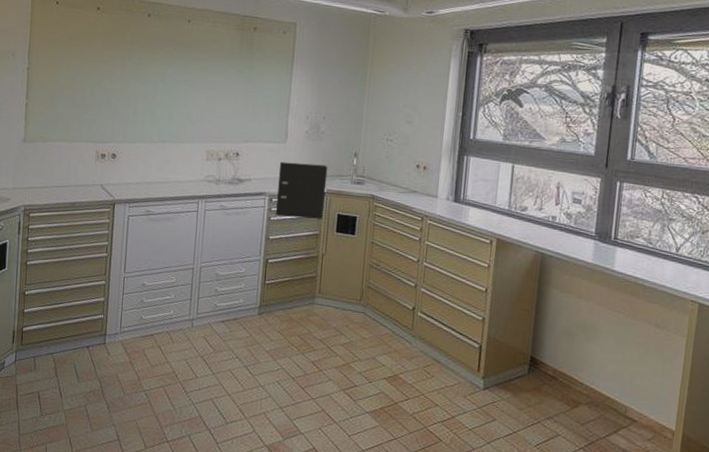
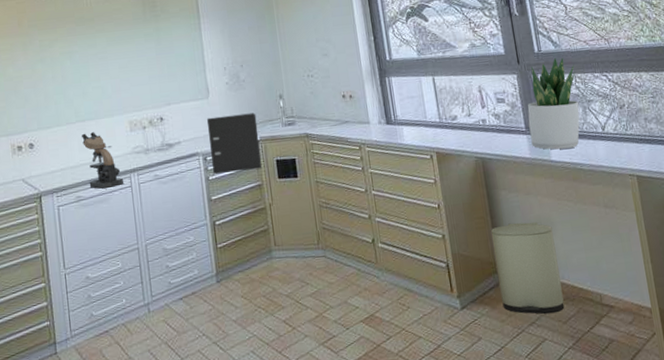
microscope: none [159,153,191,209] -> present [82,132,123,189]
pedal bin: none [525,321,595,413] -> present [490,222,565,314]
planter: none [597,169,666,262] -> present [527,58,580,150]

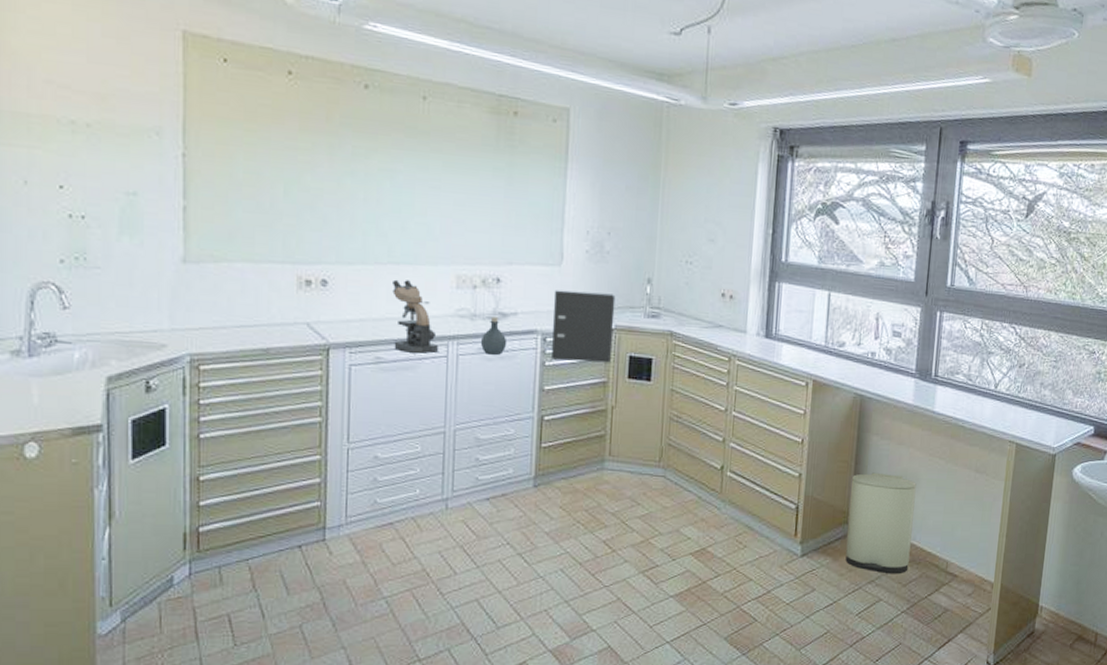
flask: none [155,148,177,180] -> present [480,317,508,356]
planter: present [527,58,580,150] -> none [918,297,985,401]

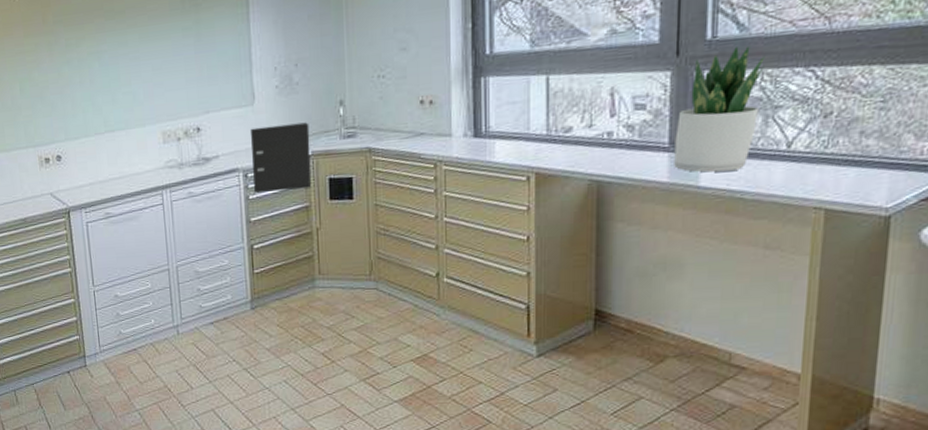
microscope: present [392,279,438,355] -> none [111,143,155,206]
flask: present [480,317,508,356] -> none [189,162,213,198]
pedal bin: present [845,472,917,573] -> none [591,262,680,369]
planter: none [918,297,985,401] -> present [674,47,765,173]

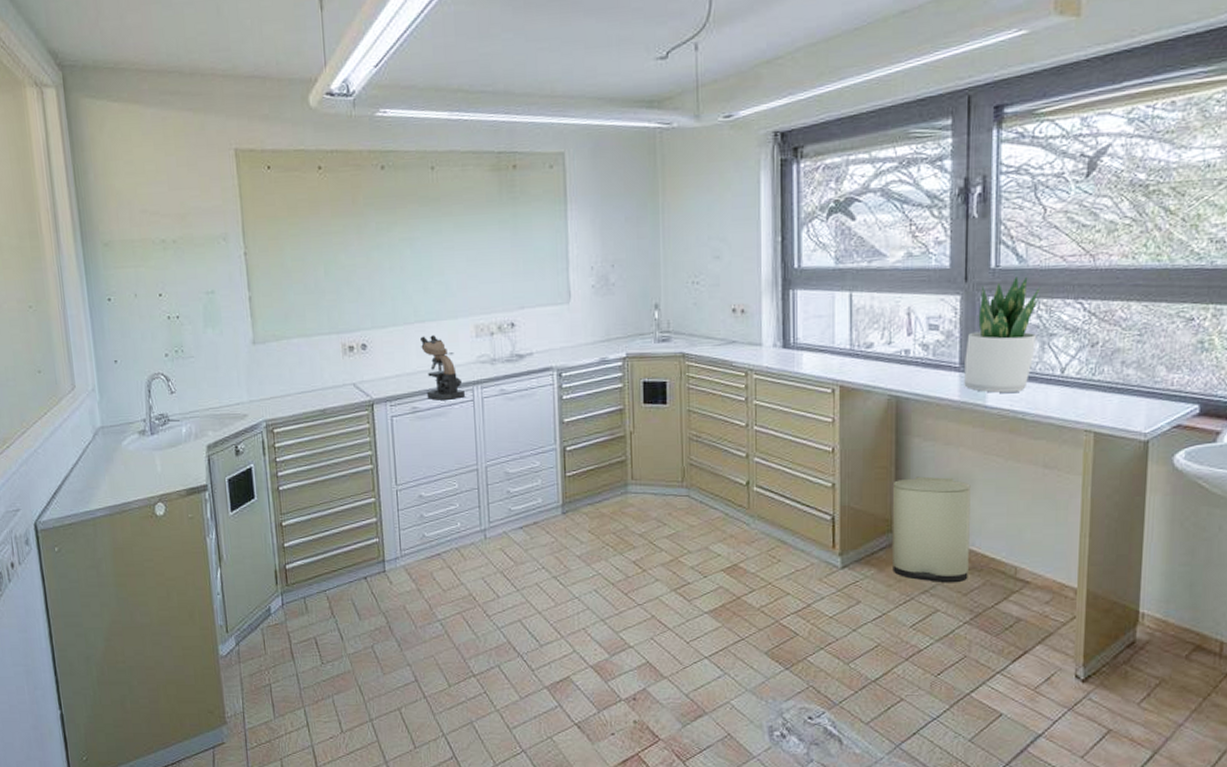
microscope: none [111,143,155,206] -> present [421,335,465,401]
binder: present [249,122,311,193] -> none [565,324,626,393]
pedal bin: none [591,262,680,369] -> present [892,476,971,582]

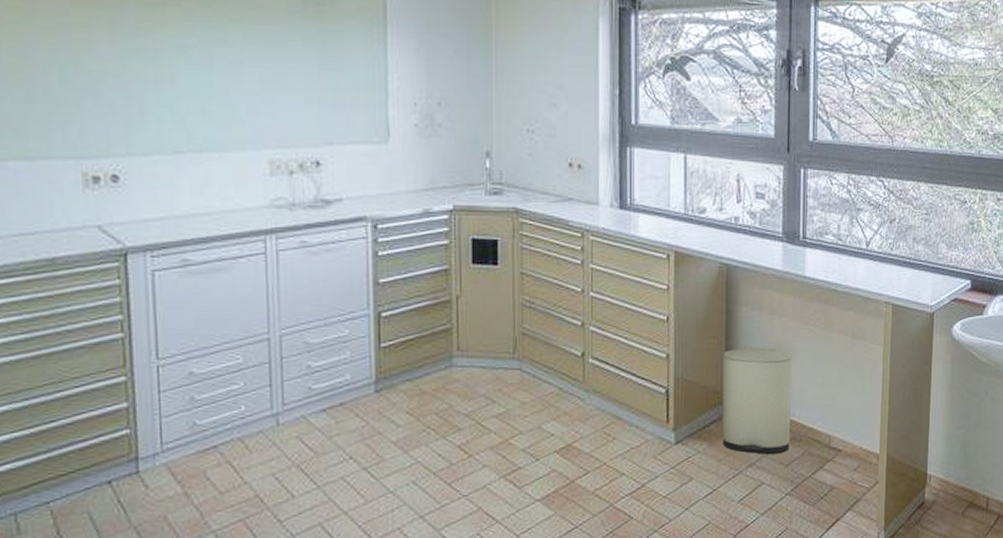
microscope: present [421,335,465,401] -> none [196,169,254,253]
planter: present [964,277,1041,393] -> none [786,151,850,264]

